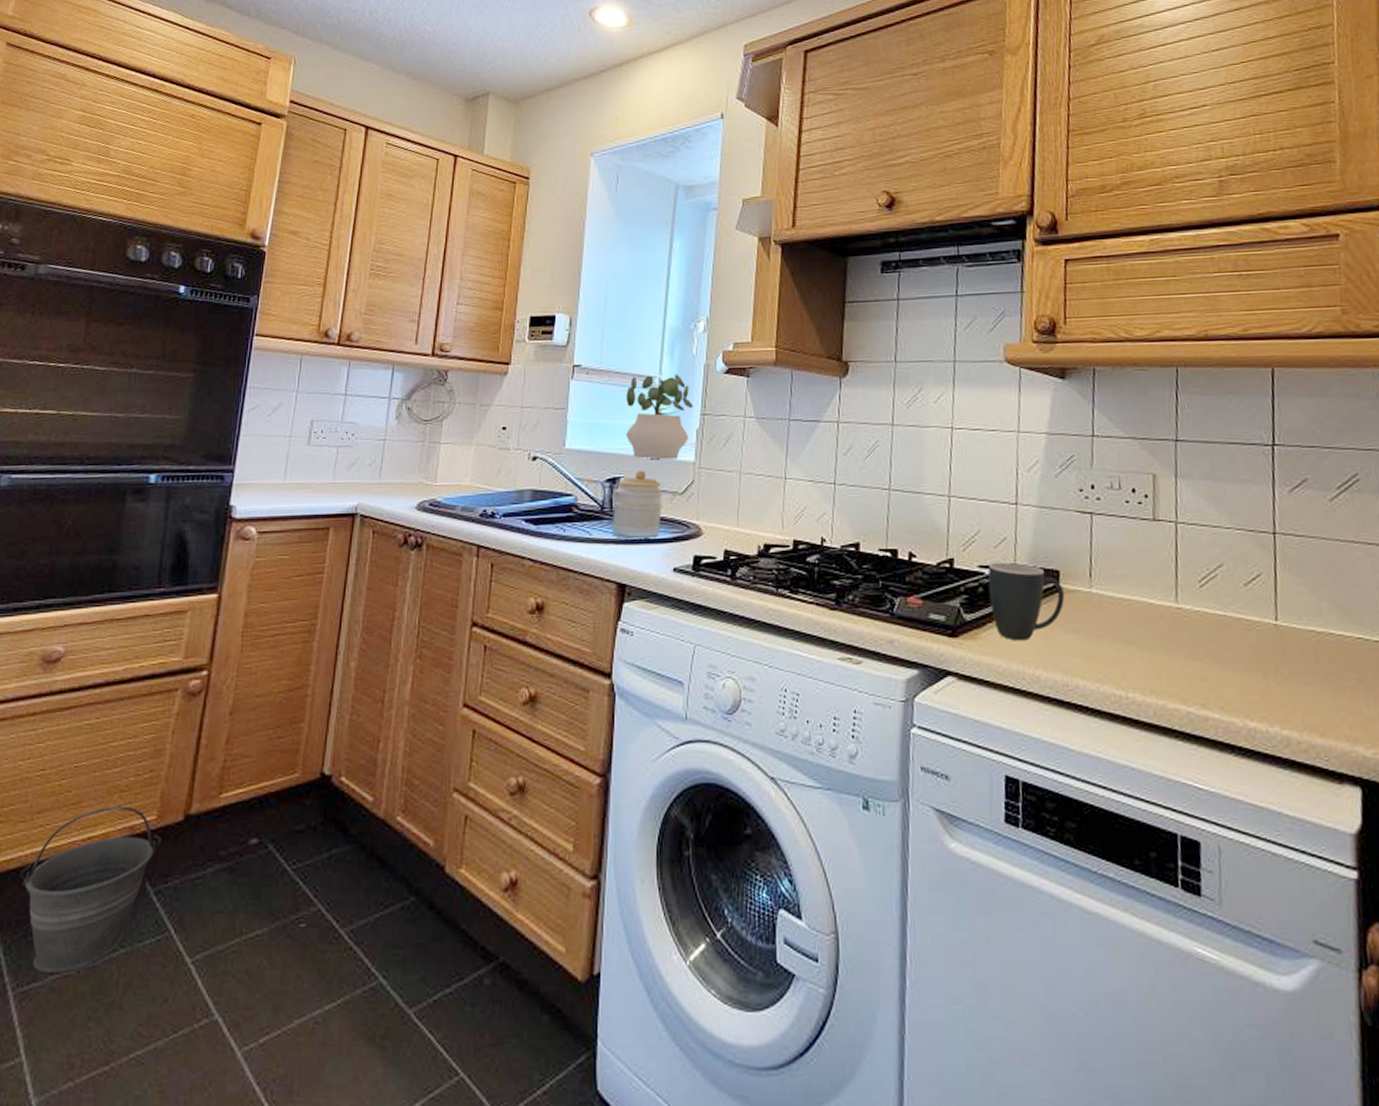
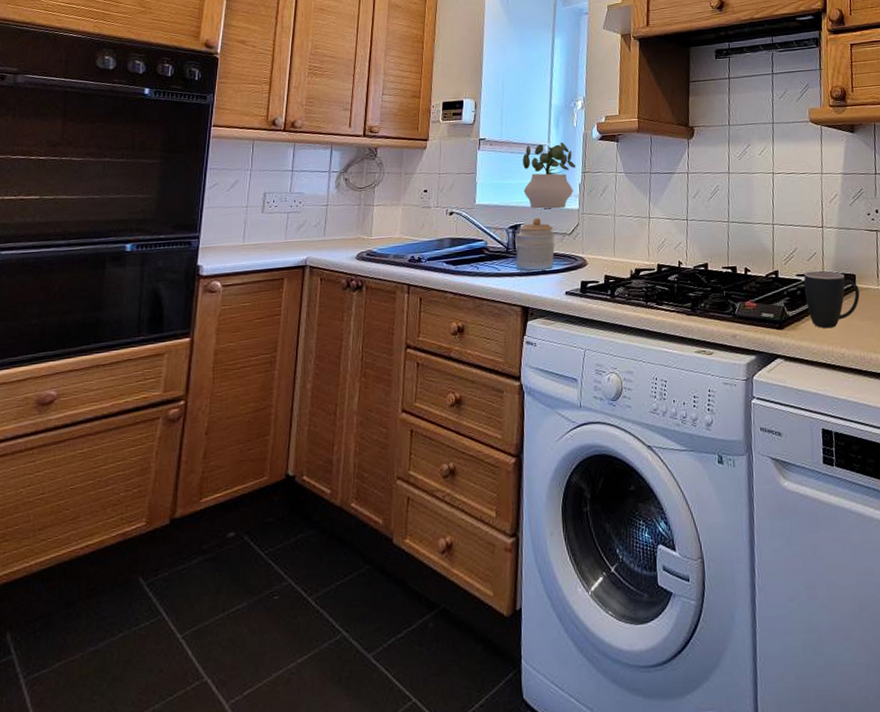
bucket: present [19,806,162,974] -> none [26,517,151,661]

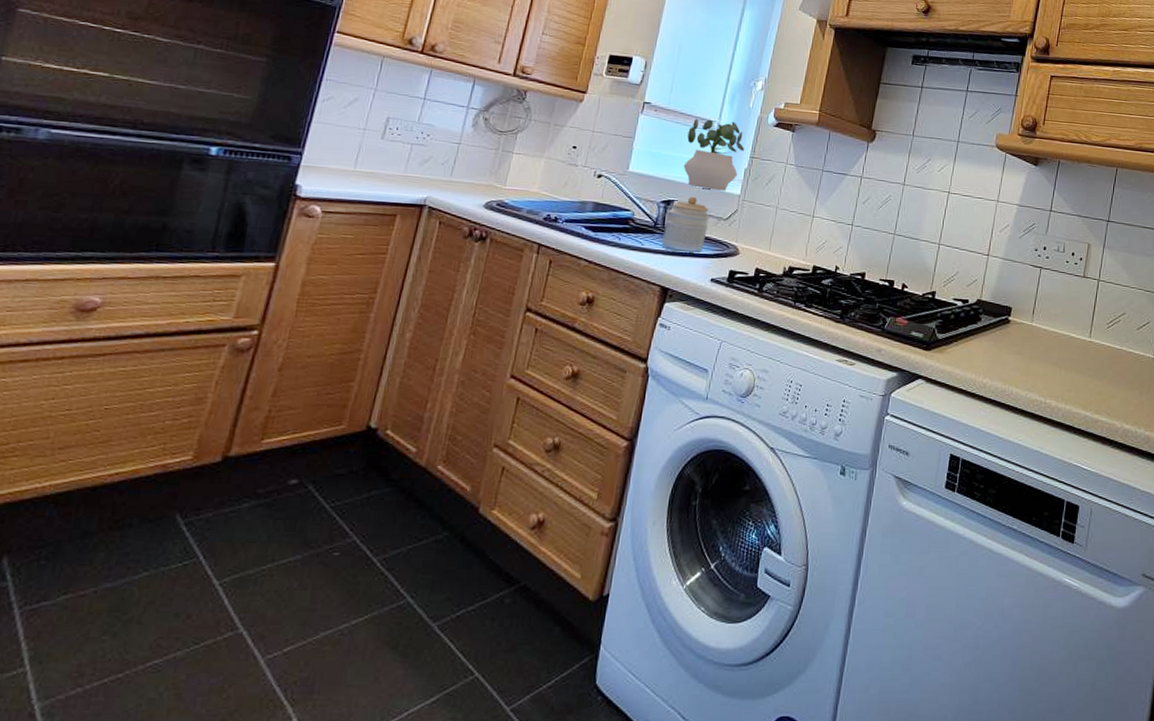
mug: present [803,270,860,329] -> none [958,297,1013,357]

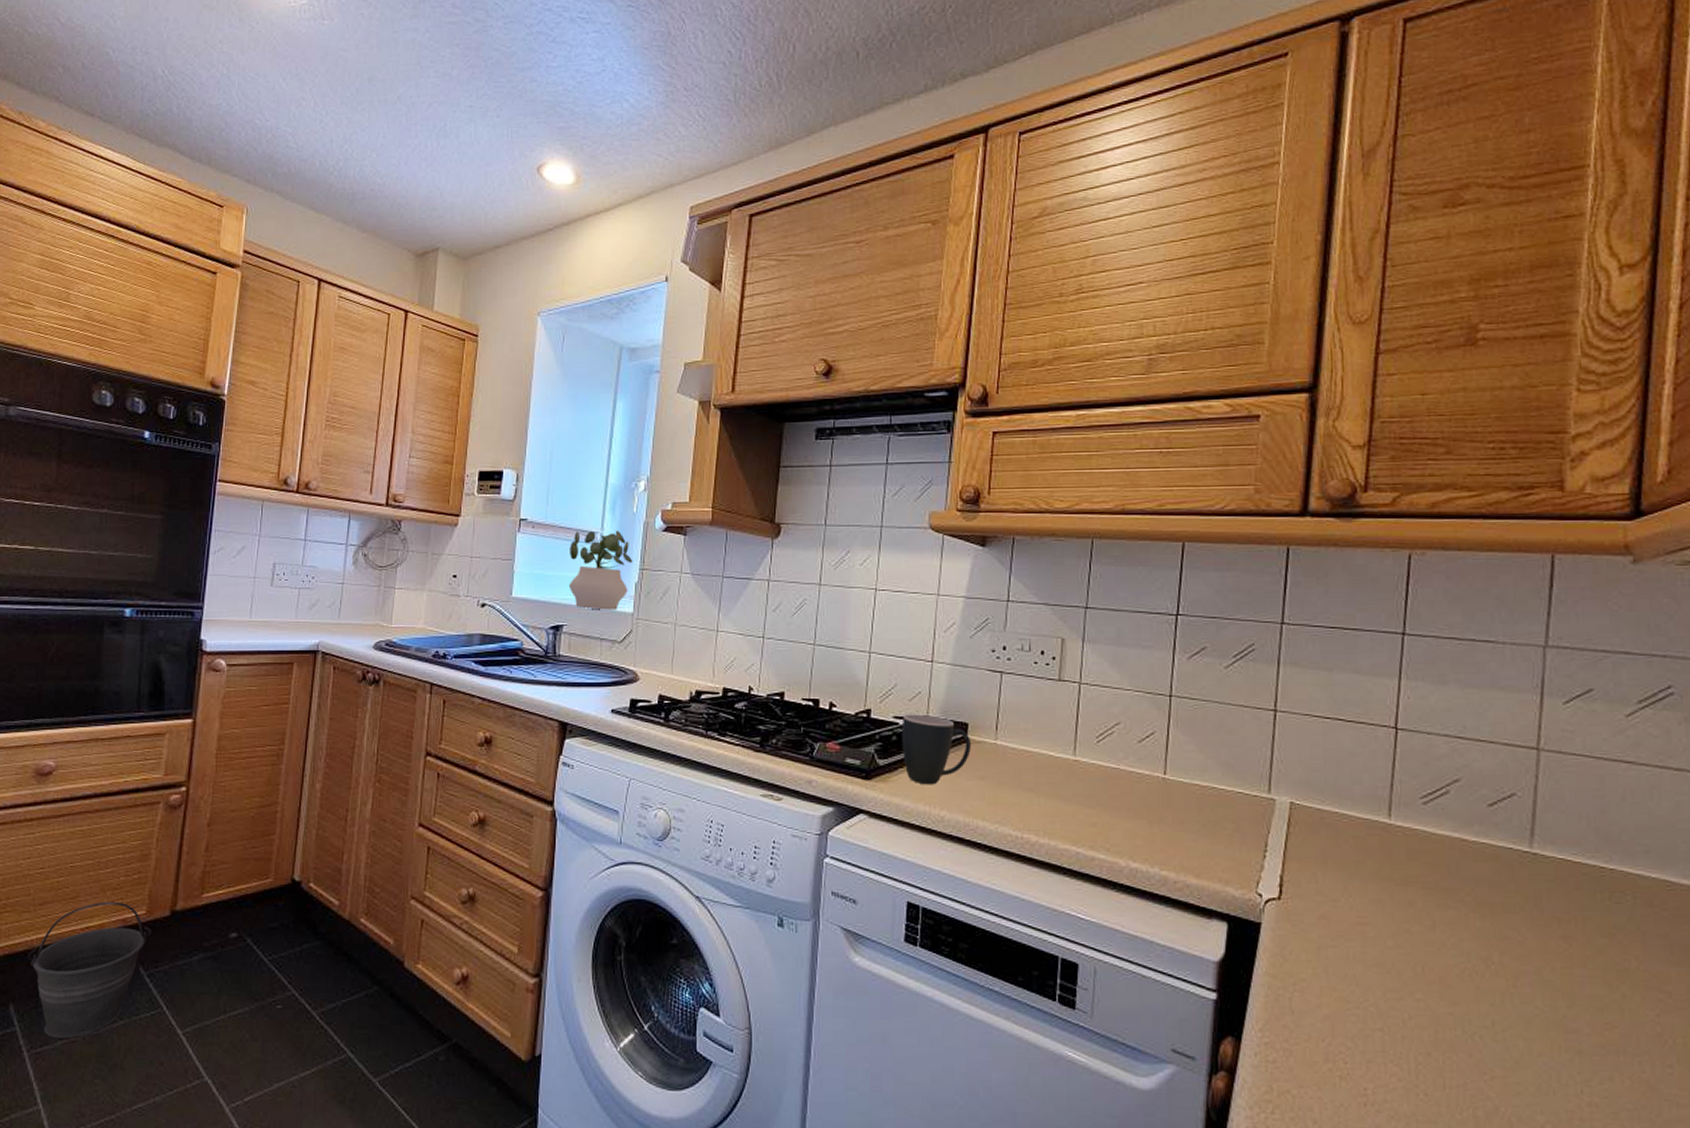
bucket: none [34,446,197,594] -> present [27,901,152,1040]
jar: present [661,196,710,254] -> none [554,619,603,682]
mug: none [958,297,1013,357] -> present [901,714,971,785]

